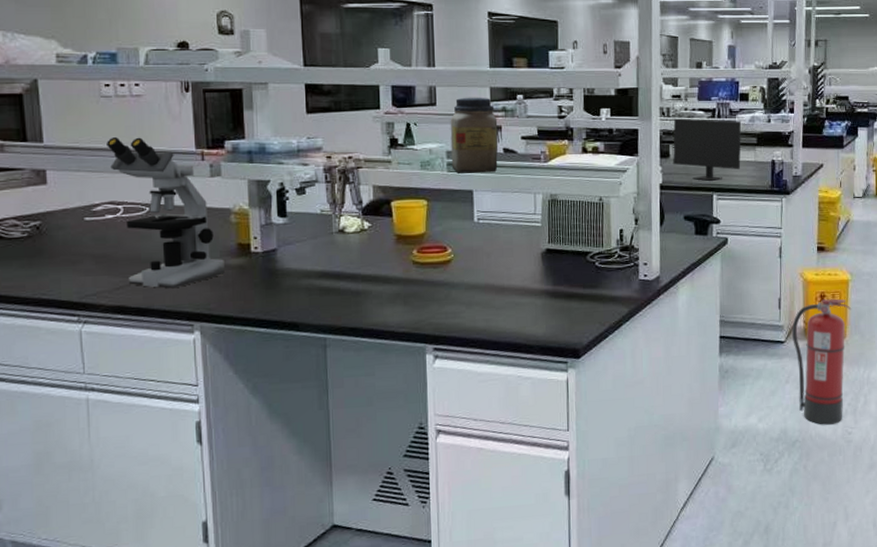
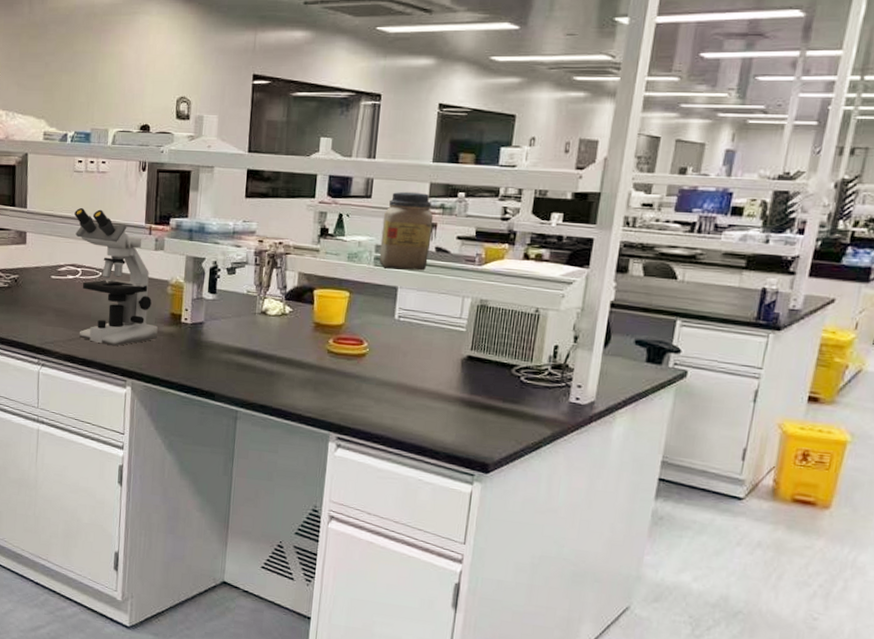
computer monitor: present [672,118,761,181] -> none [630,230,754,305]
fire extinguisher: present [792,299,852,425] -> none [750,459,845,605]

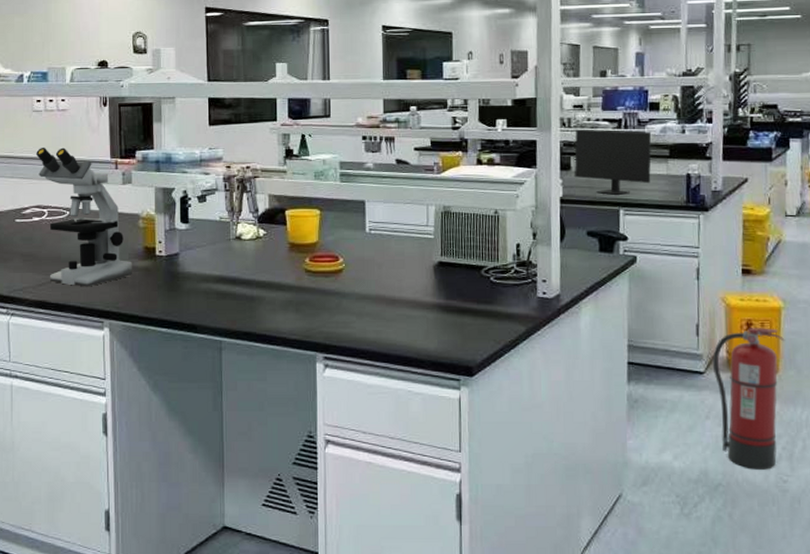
jar: present [379,191,434,270] -> none [343,108,391,184]
computer monitor: none [630,230,754,305] -> present [574,129,674,195]
fire extinguisher: none [750,459,845,605] -> present [713,328,785,470]

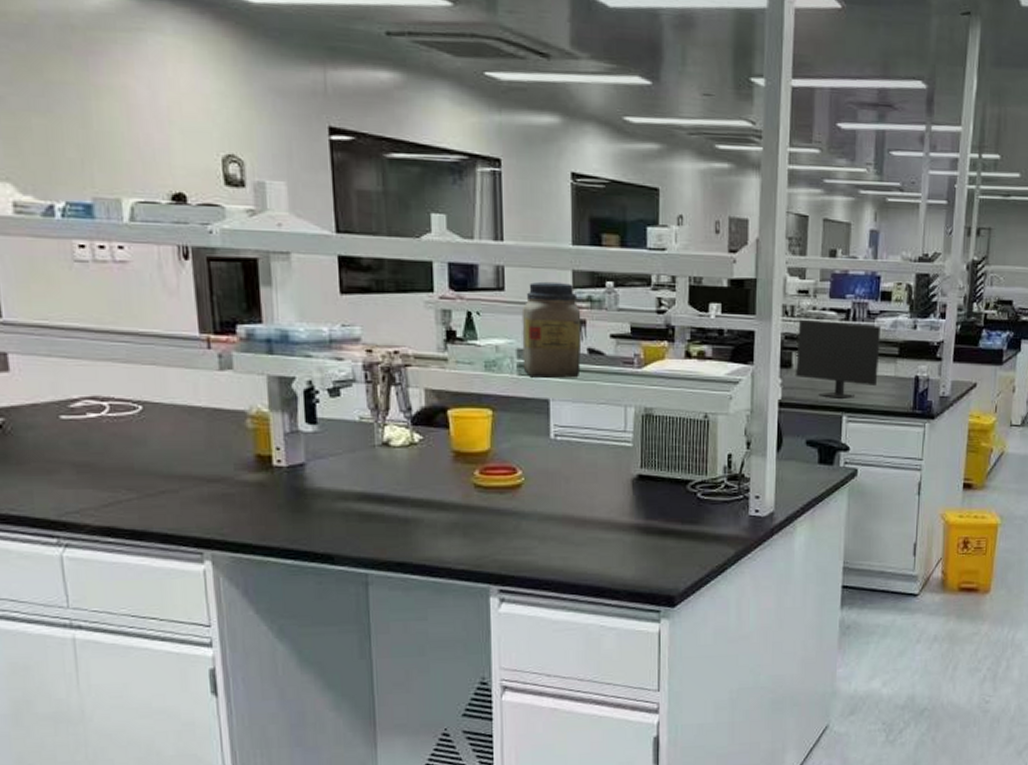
microscope: present [36,147,132,287] -> none [84,313,241,508]
jar: none [343,108,391,184] -> present [521,281,582,378]
fire extinguisher: present [713,328,785,470] -> none [928,546,999,692]

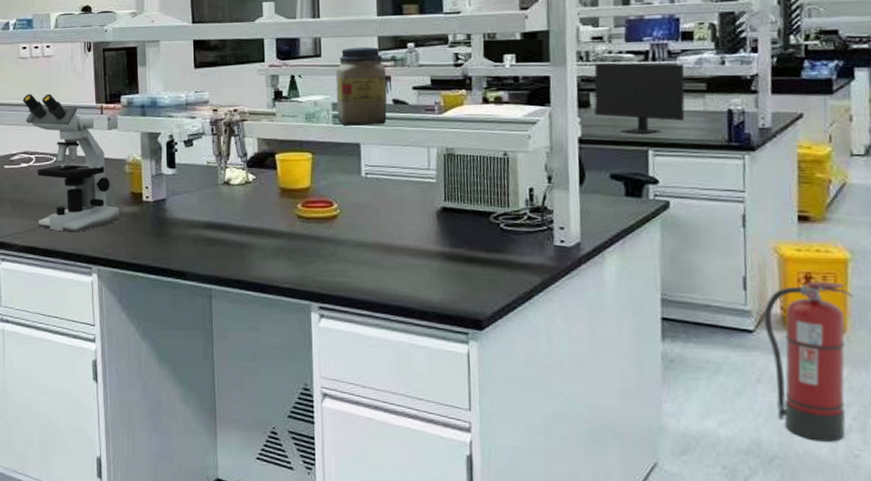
microscope: none [84,313,241,508] -> present [23,93,119,233]
fire extinguisher: none [928,546,999,692] -> present [764,282,854,442]

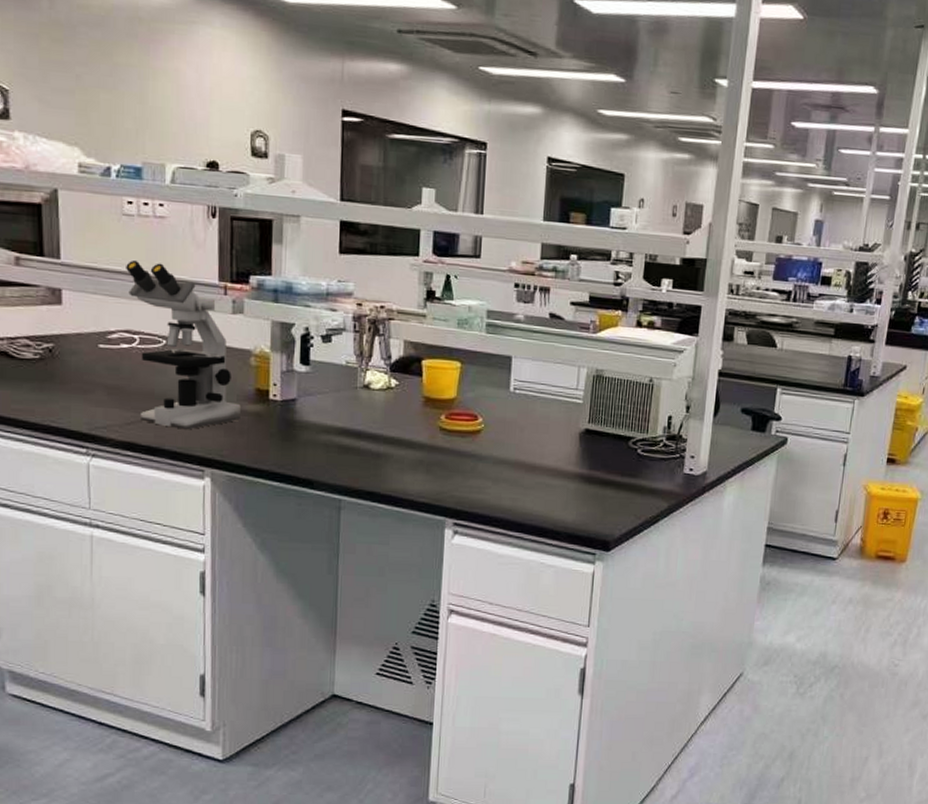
jar: present [335,46,388,126] -> none [491,251,546,338]
computer monitor: present [594,62,712,134] -> none [735,297,841,372]
fire extinguisher: present [764,282,854,442] -> none [843,517,917,654]

